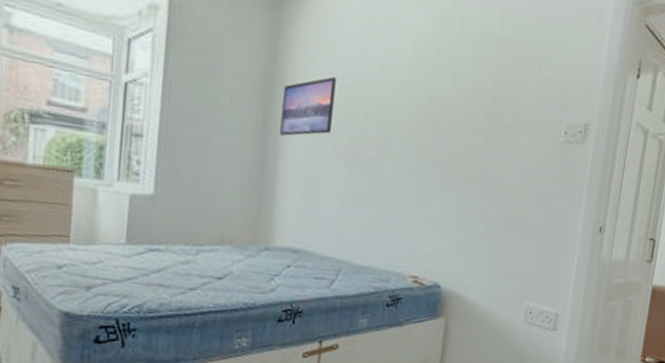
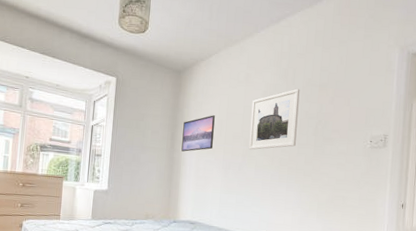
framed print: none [387,42,470,138] -> present [249,88,300,150]

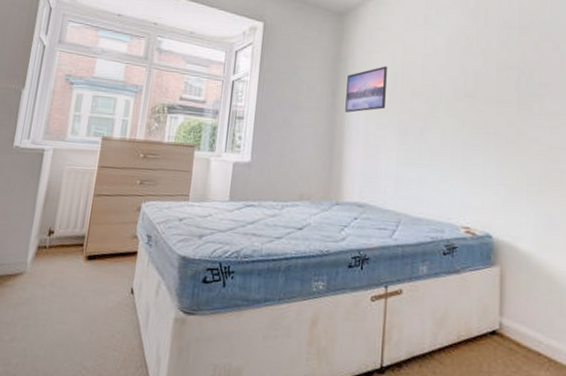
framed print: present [249,88,300,150] -> none [431,32,495,110]

